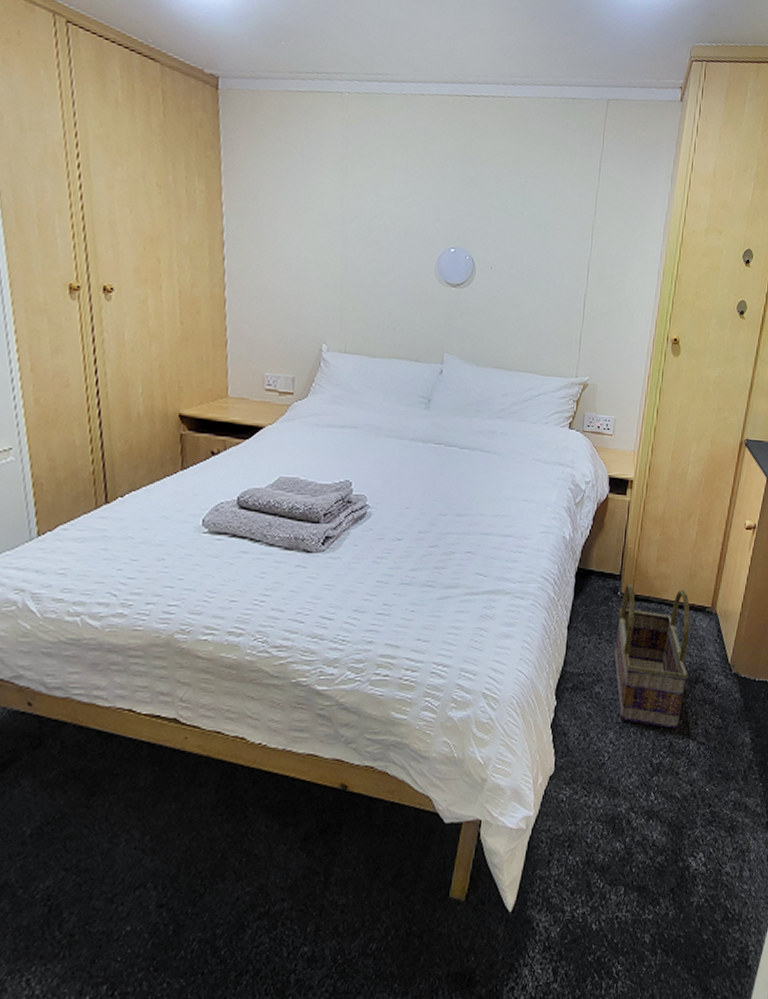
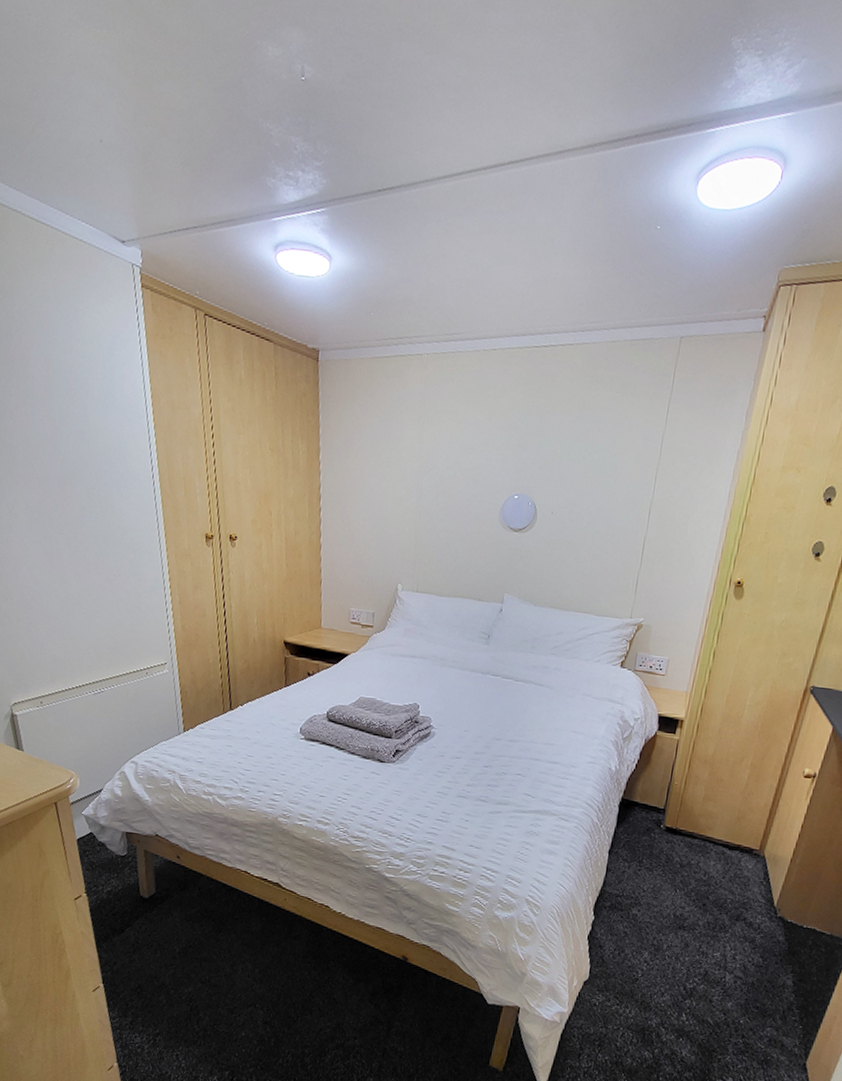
basket: present [614,582,690,729] -> none [653,817,736,960]

